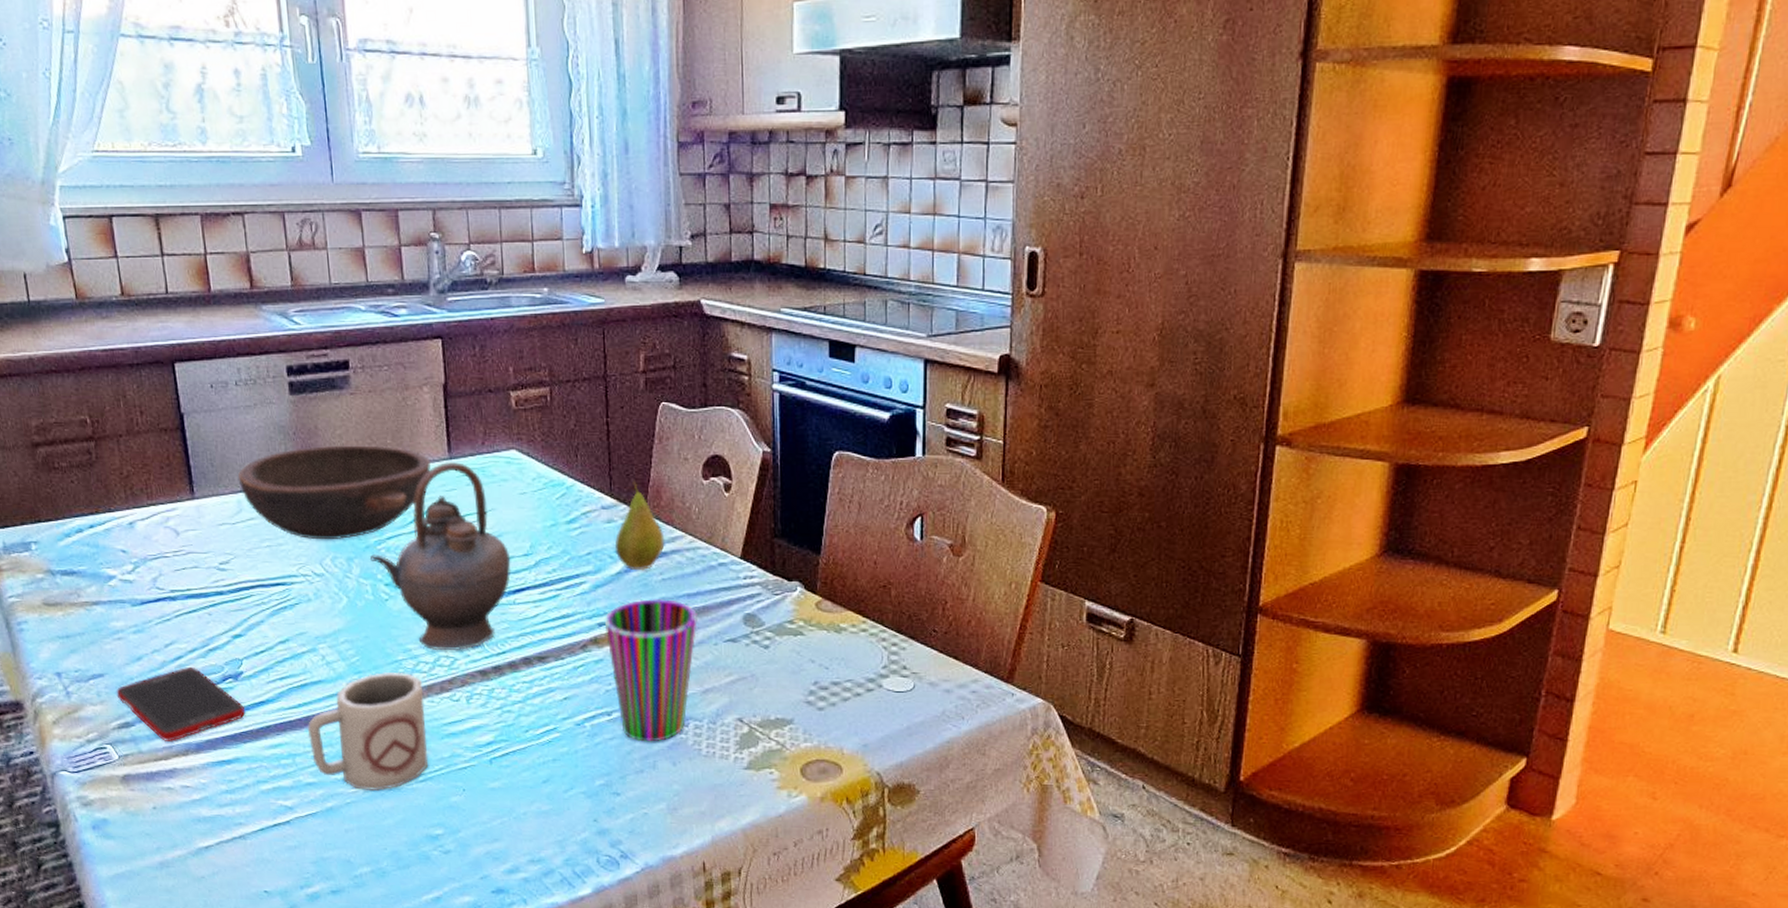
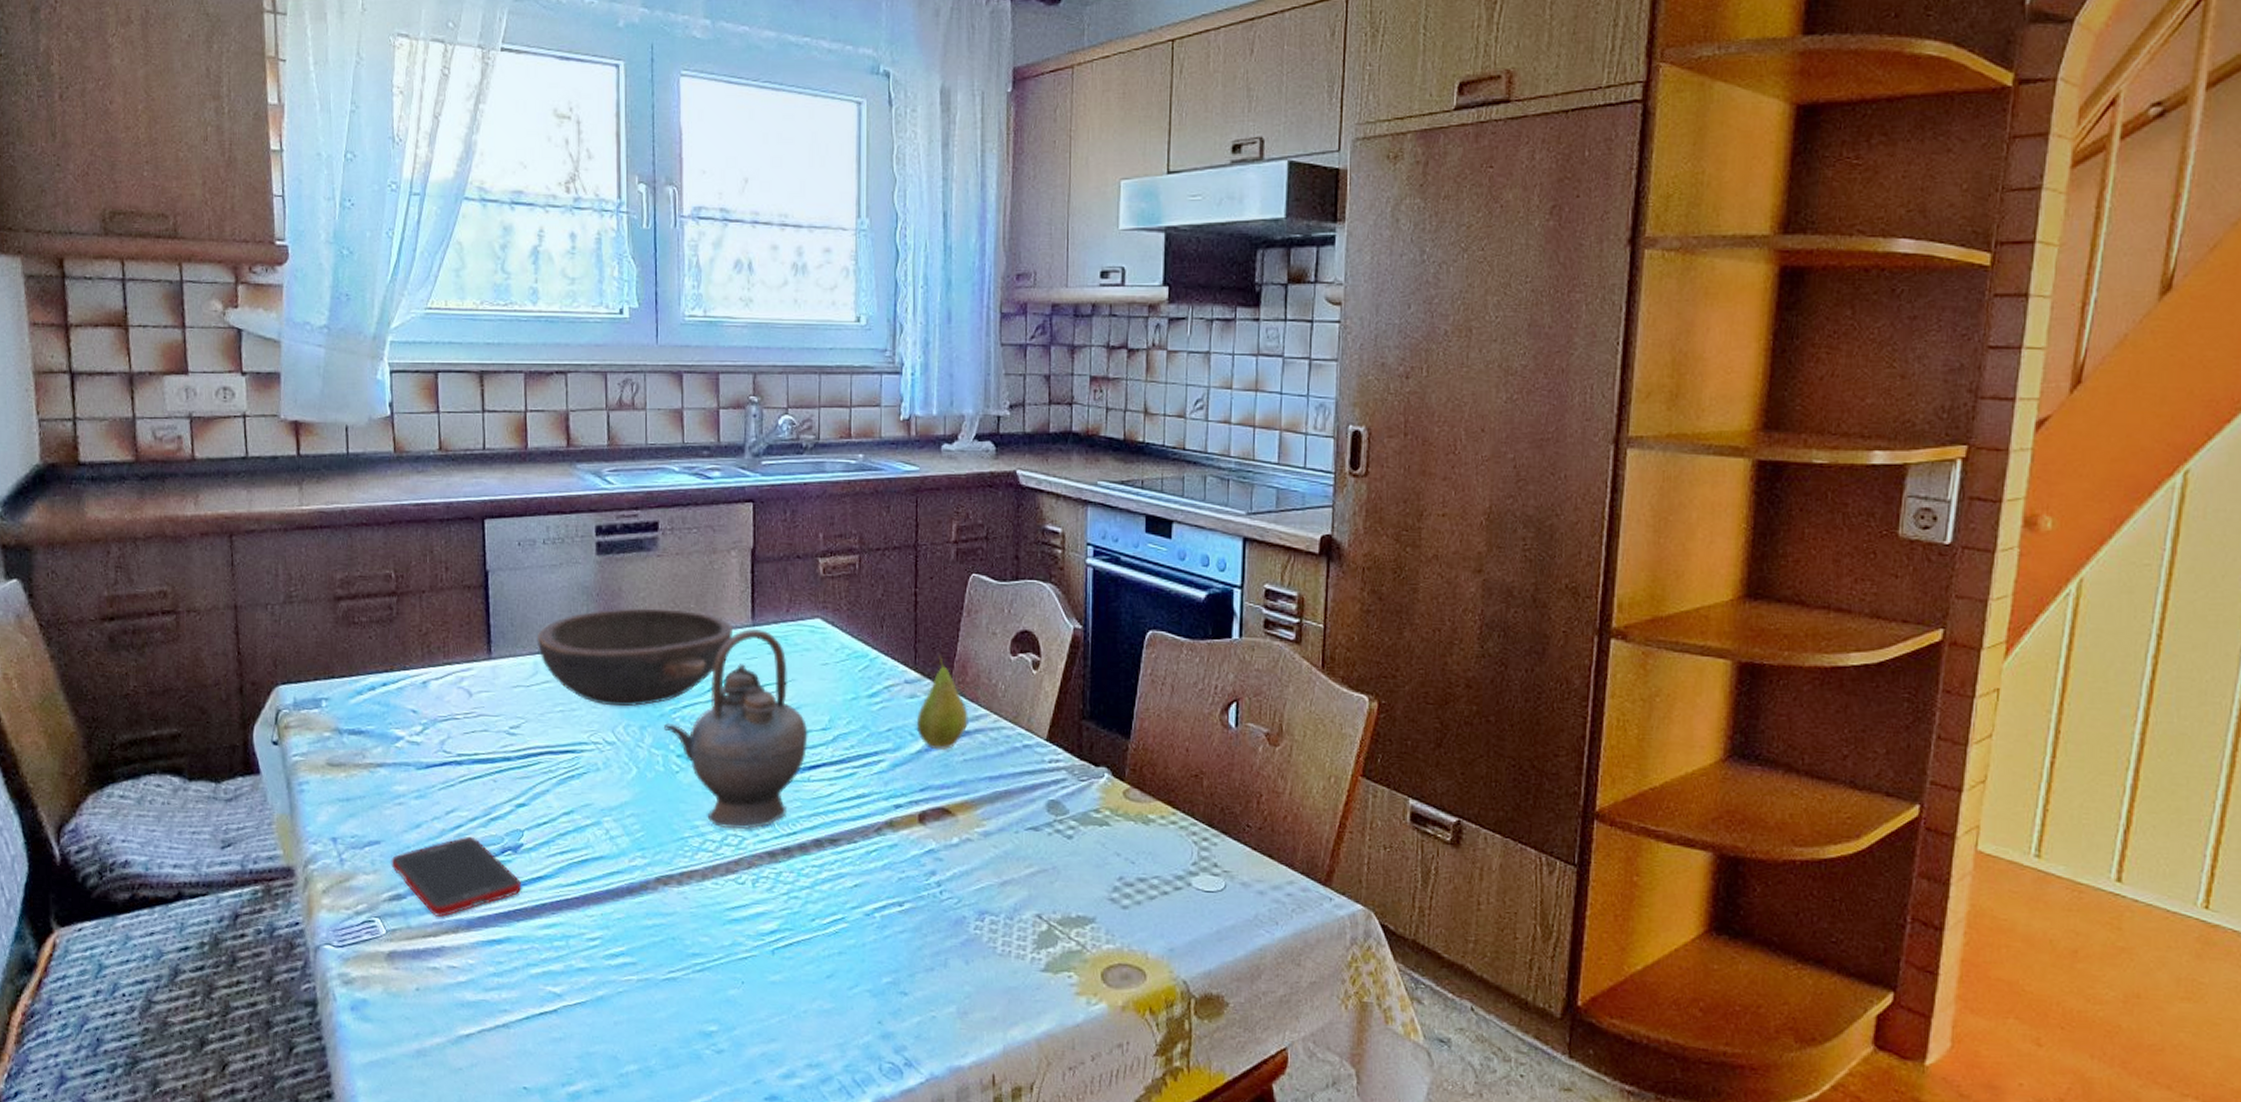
cup: present [307,672,428,791] -> none [584,850,708,980]
cup: present [604,599,698,742] -> none [901,781,998,937]

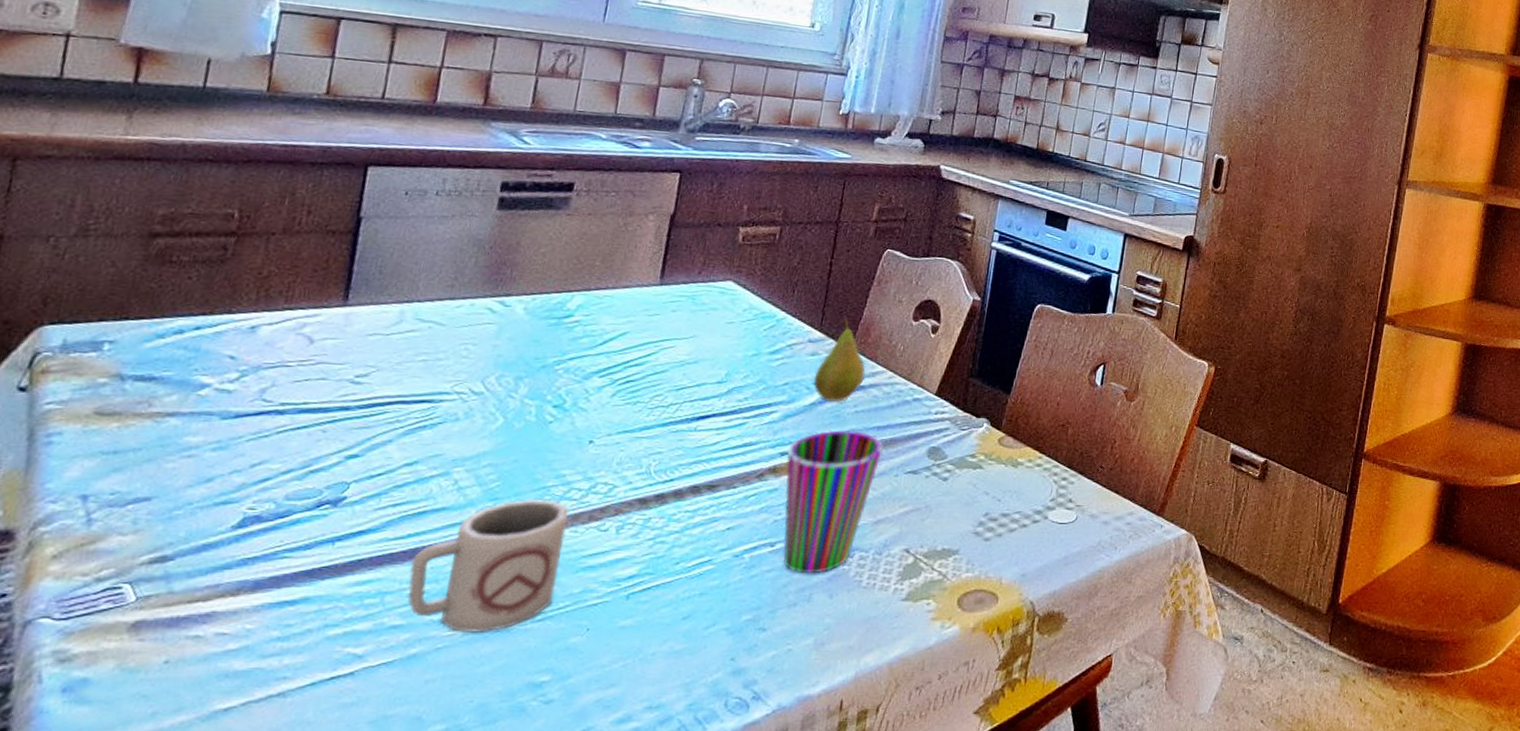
cell phone: present [391,836,522,917] -> none [160,490,336,579]
bowl: present [538,608,733,707] -> none [408,262,638,358]
cup: none [584,850,708,980] -> present [407,499,569,633]
teapot: present [663,628,808,830] -> none [542,287,703,478]
cup: none [901,781,998,937] -> present [783,430,884,574]

